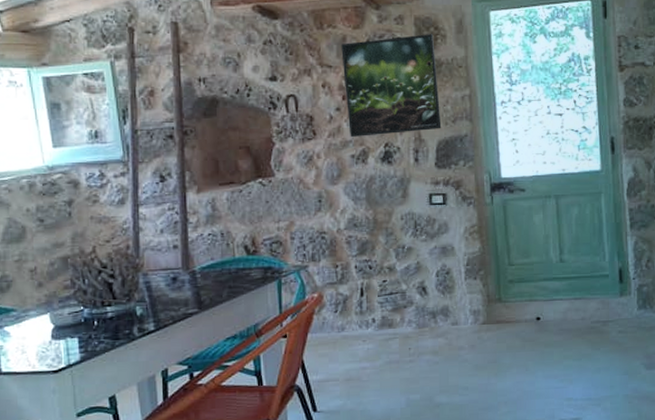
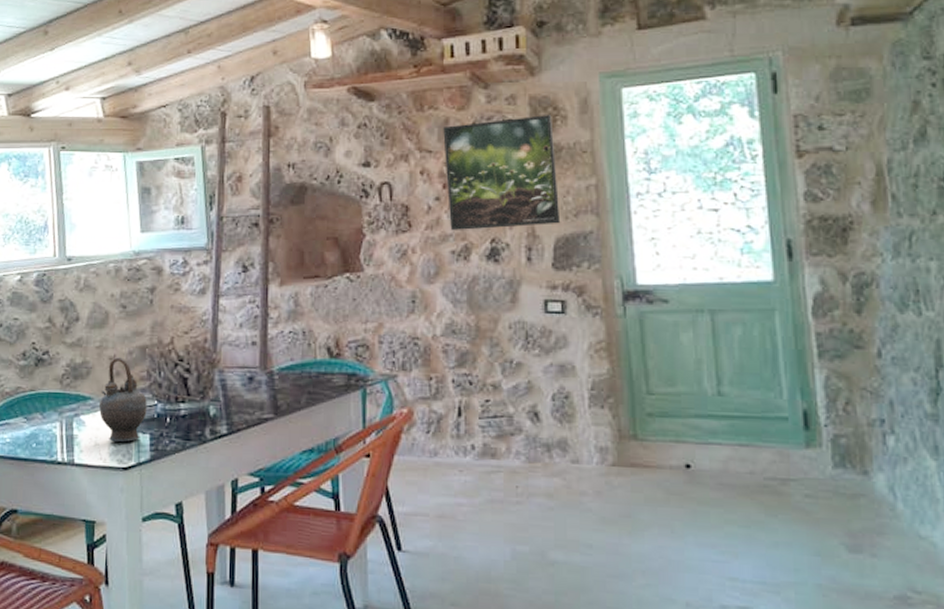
teapot: none [23,269,73,349] -> present [99,357,147,443]

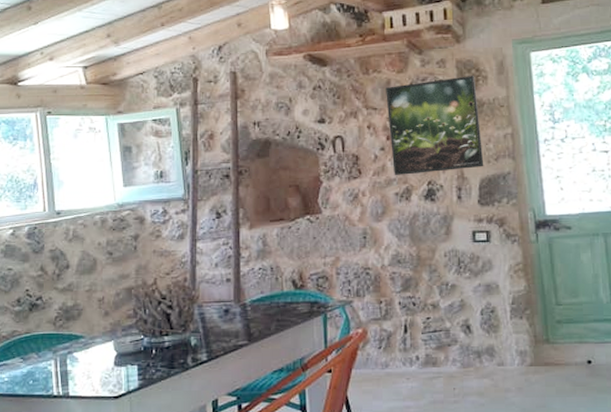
teapot: present [99,357,147,443] -> none [91,299,134,375]

